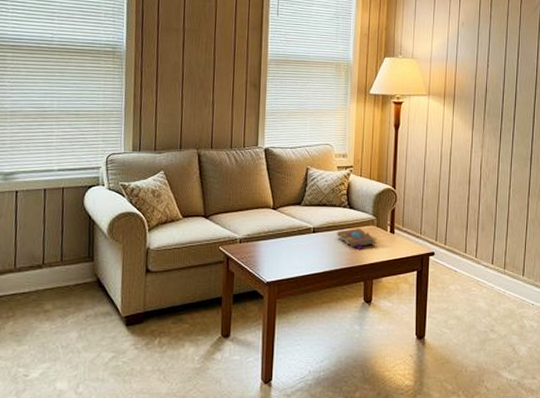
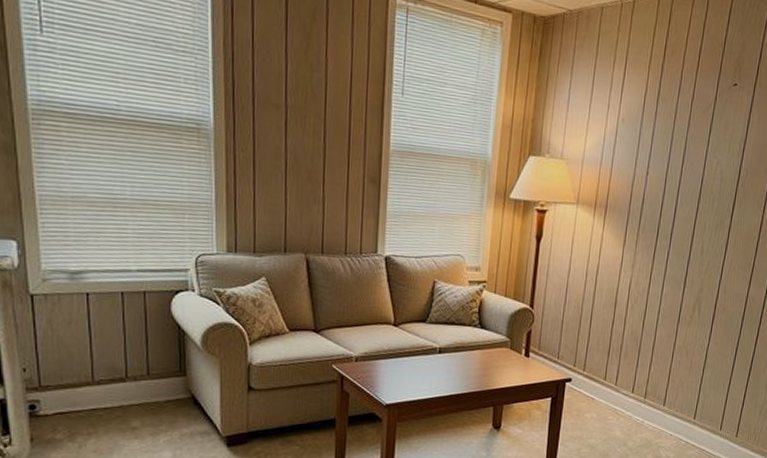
book: present [337,227,378,251] -> none [465,349,510,374]

